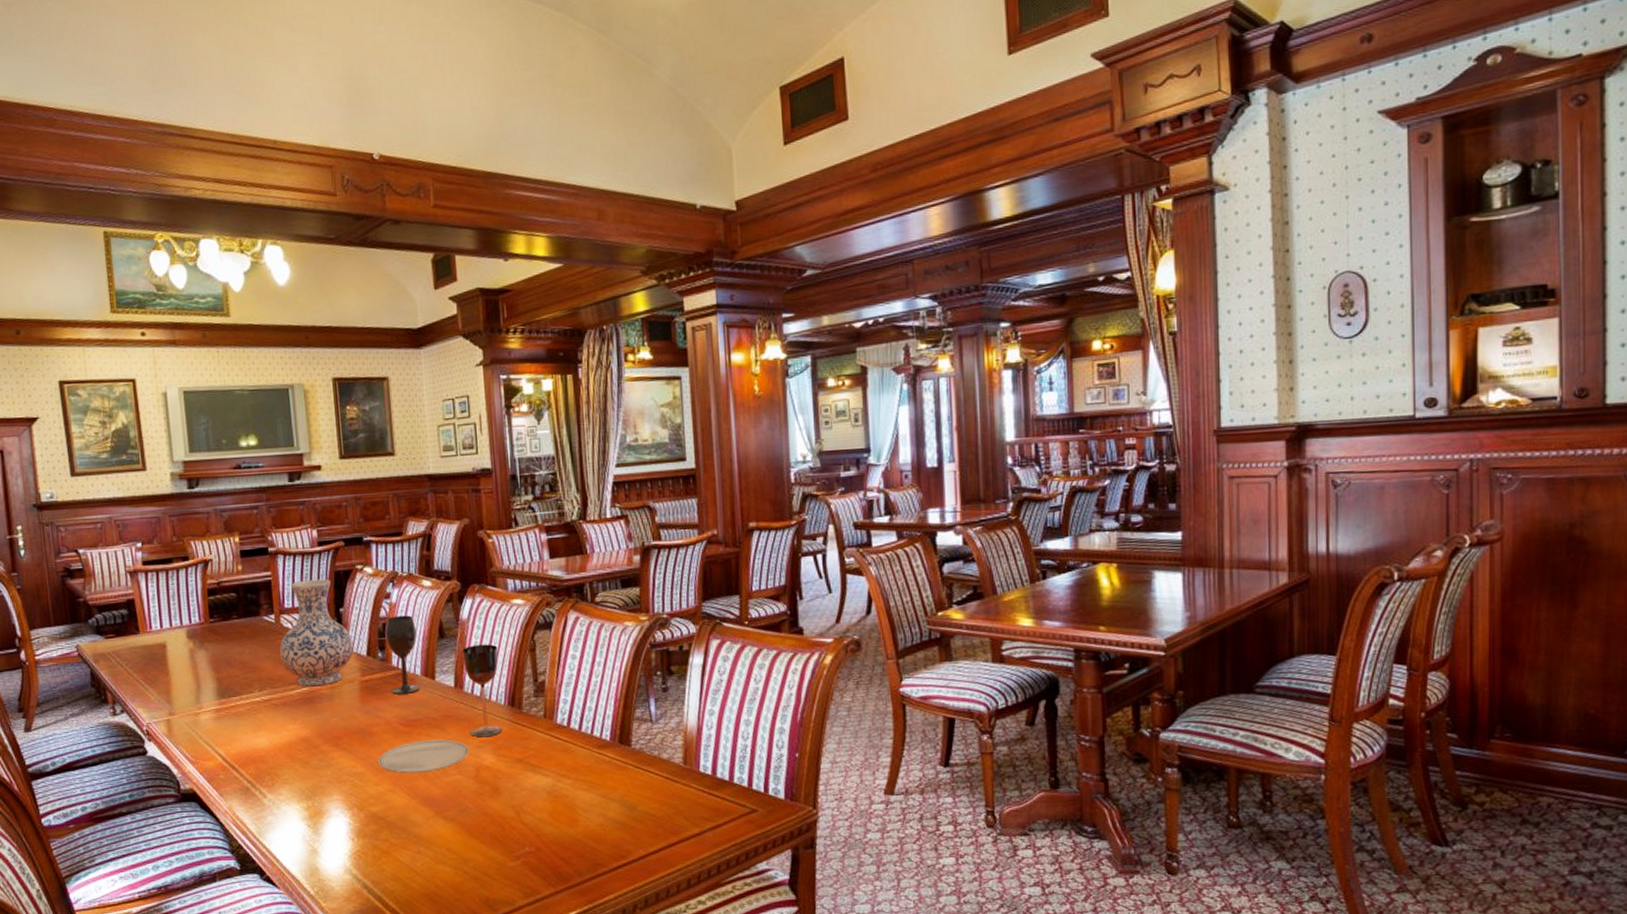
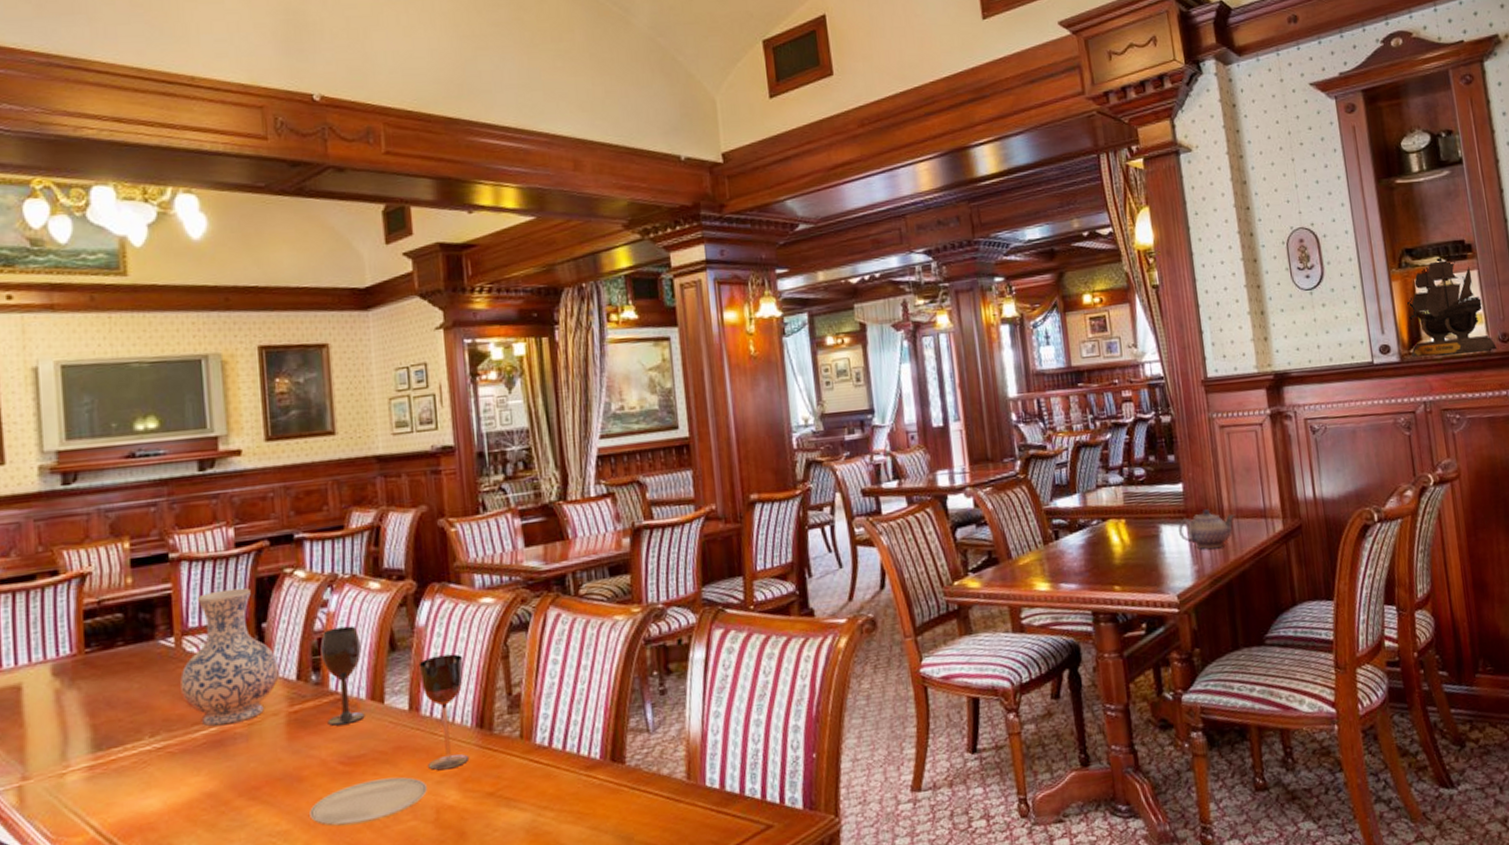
teapot: none [1173,558,1236,598] -> present [1178,509,1236,550]
ship model: none [1461,303,1569,412] -> present [1407,257,1497,357]

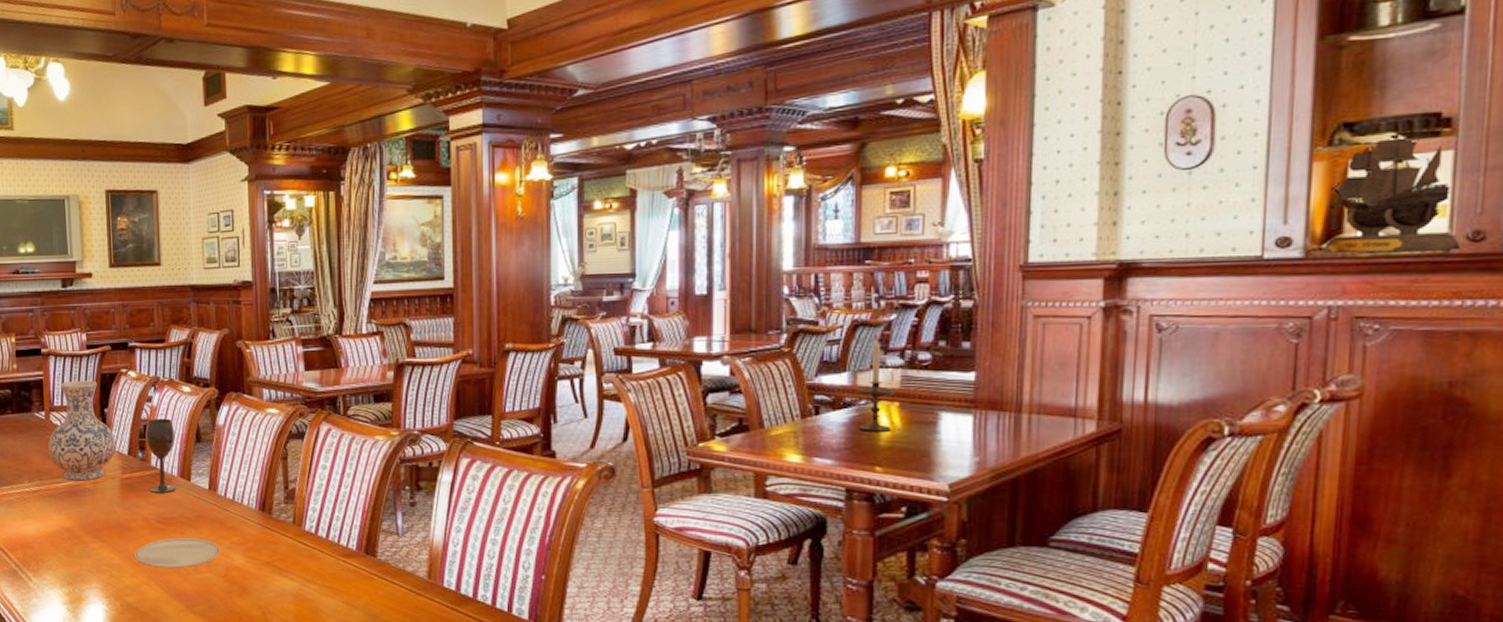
wineglass: present [418,653,470,771] -> none [217,450,253,539]
candlestick: none [1088,452,1122,553] -> present [857,332,895,433]
teapot: present [1178,509,1236,550] -> none [962,401,1036,443]

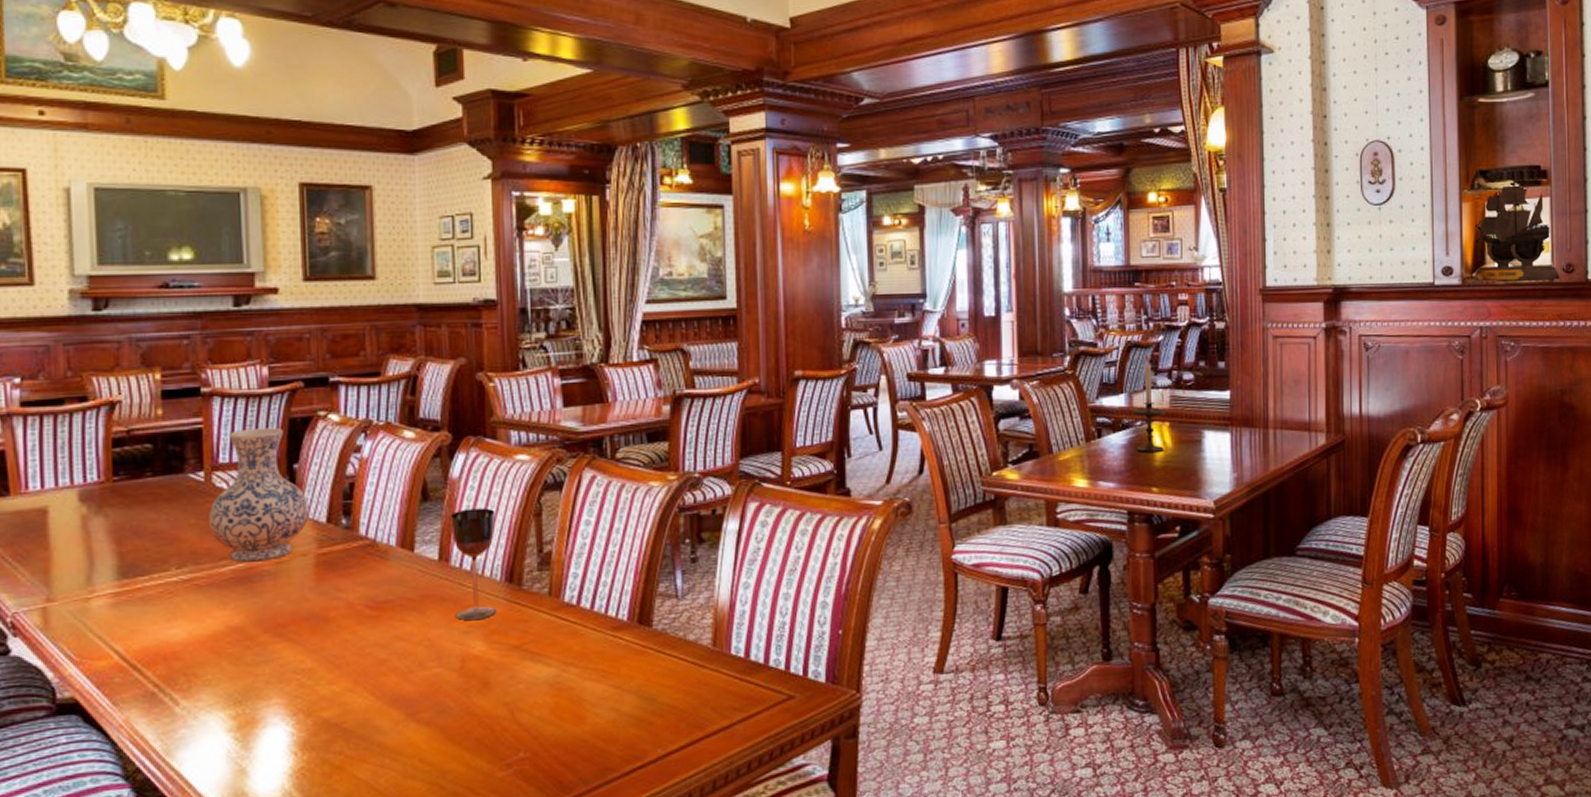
plate: present [135,538,221,569] -> none [335,624,454,669]
wine glass: present [145,418,176,493] -> none [352,473,394,570]
wineglass: none [217,450,253,539] -> present [450,508,497,621]

